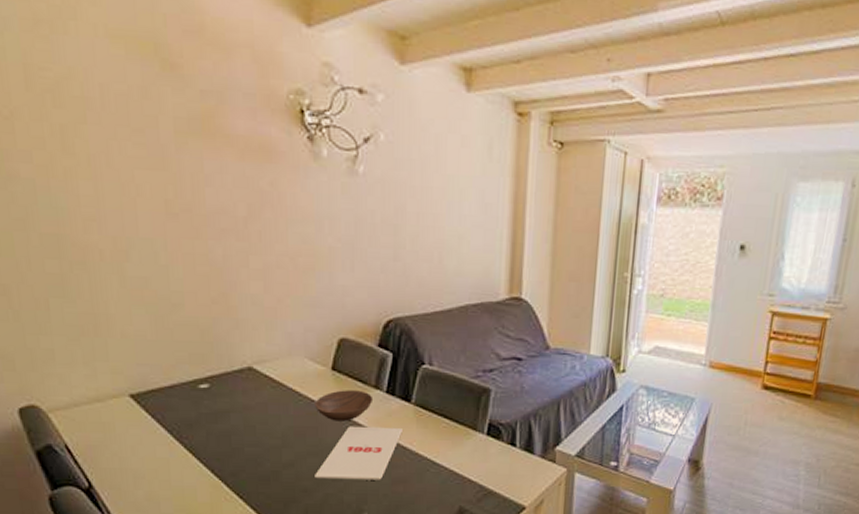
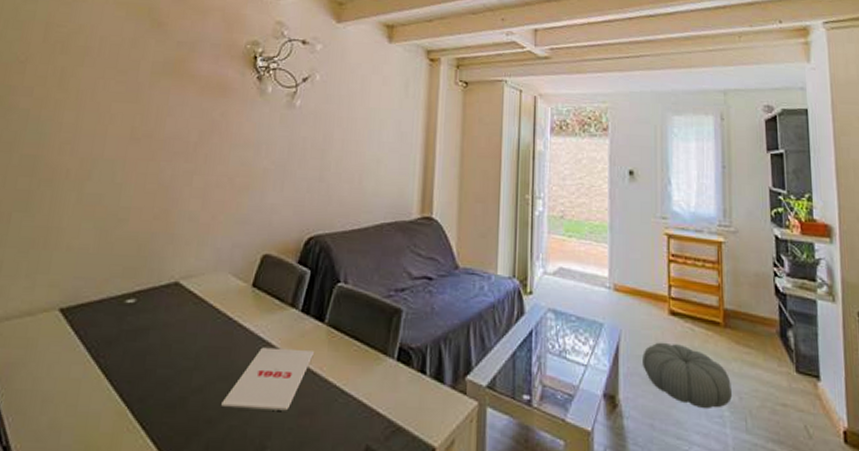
bowl: present [315,390,374,422] -> none [231,308,289,342]
pouf: none [729,413,812,470] -> present [643,342,732,409]

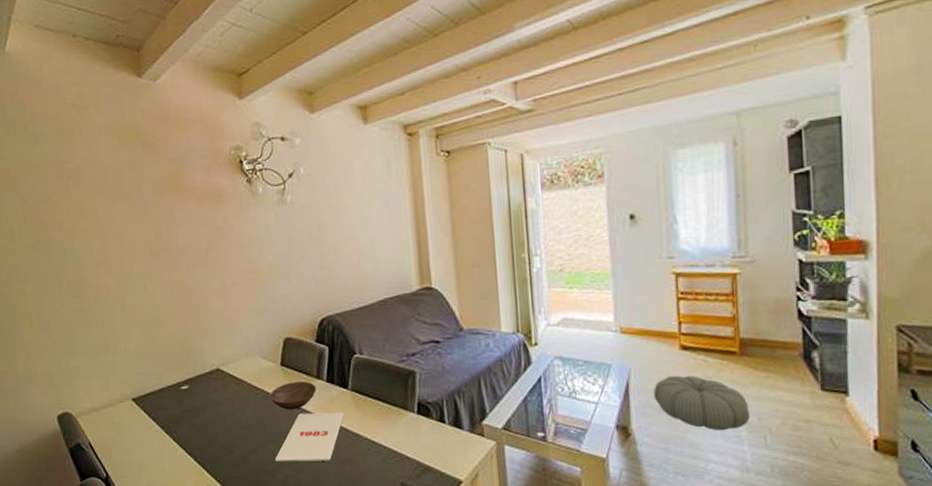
bowl: none [231,308,289,342] -> present [270,381,317,410]

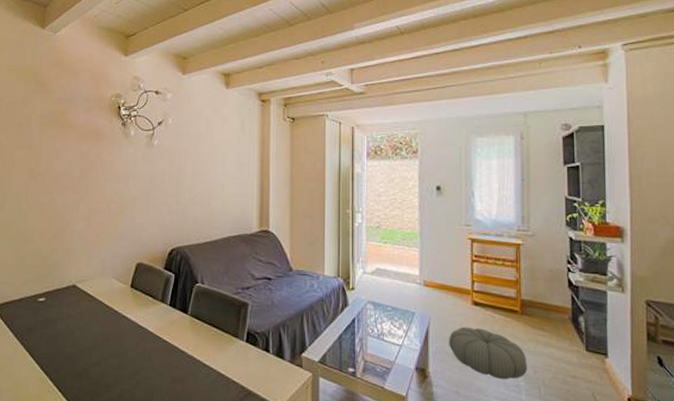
bowl: present [270,381,317,410] -> none [117,303,160,329]
magazine: present [275,412,345,462] -> none [115,332,182,379]

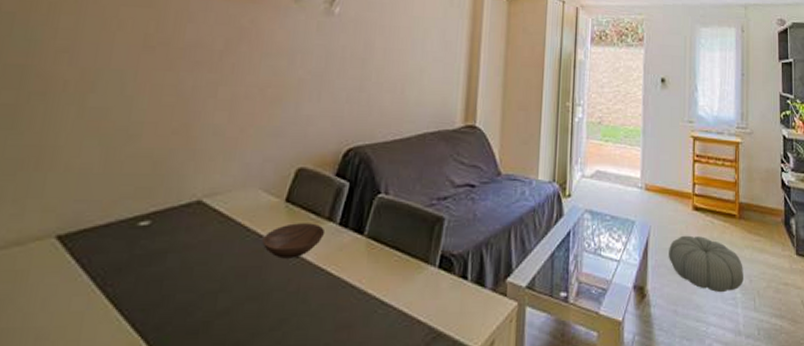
bowl: none [117,303,160,329] -> present [262,223,326,259]

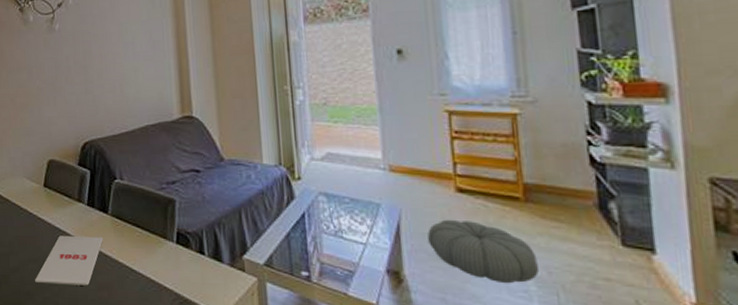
magazine: none [250,263,354,329] -> present [35,235,104,286]
bowl: present [262,223,326,259] -> none [32,204,78,231]

